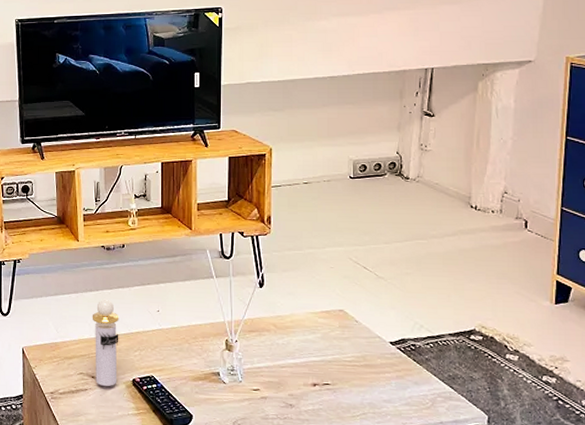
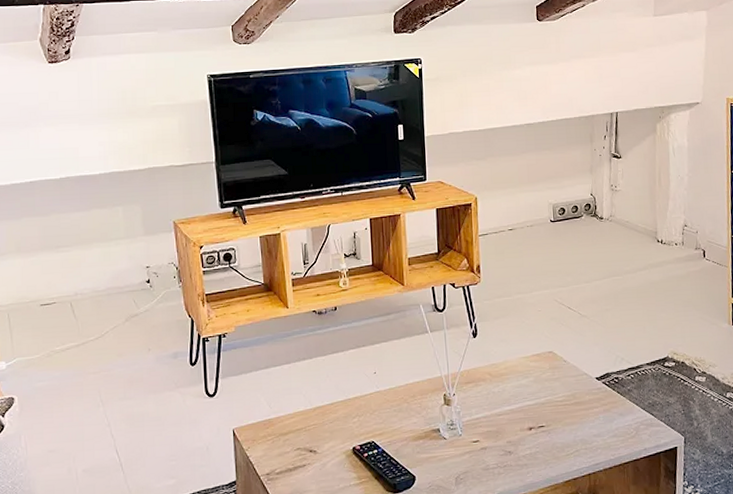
perfume bottle: present [92,299,119,386] -> none [306,366,337,459]

